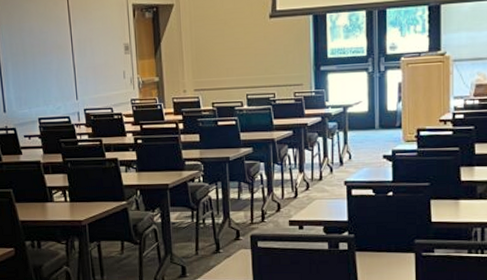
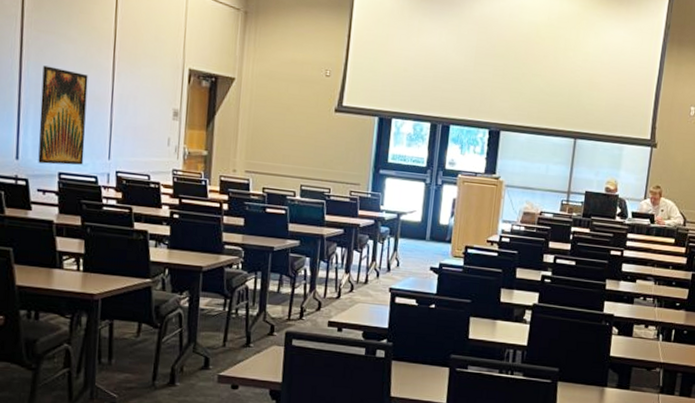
wall art: none [13,26,57,113] -> present [38,65,88,166]

